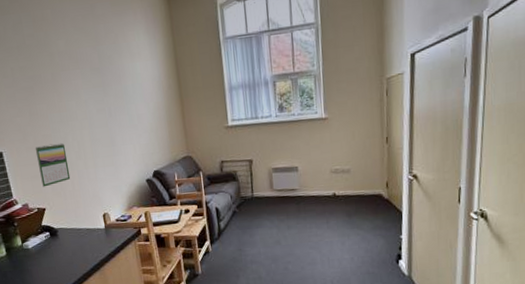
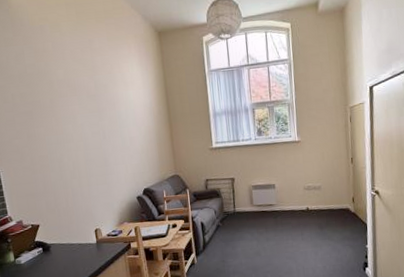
calendar: present [35,143,71,187] -> none [31,163,65,205]

